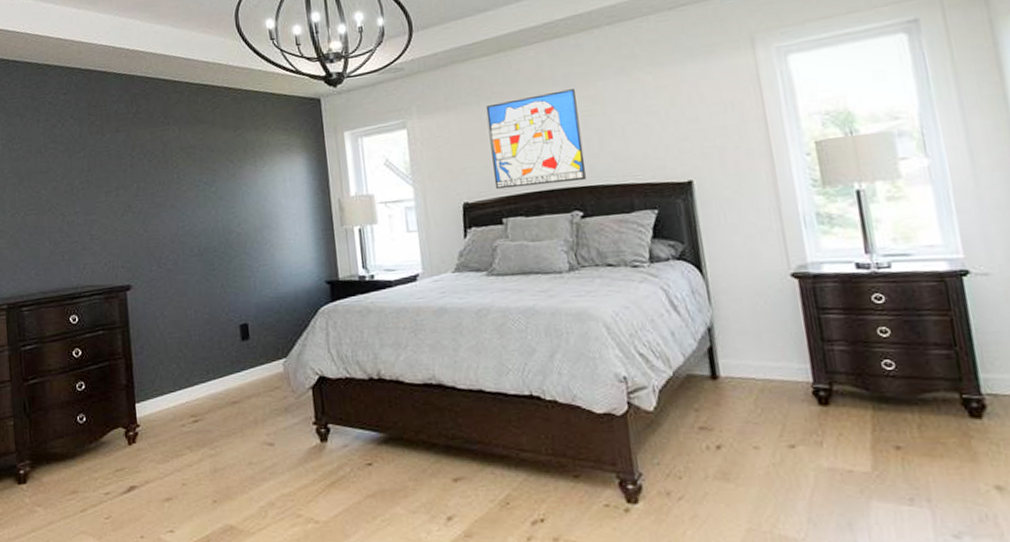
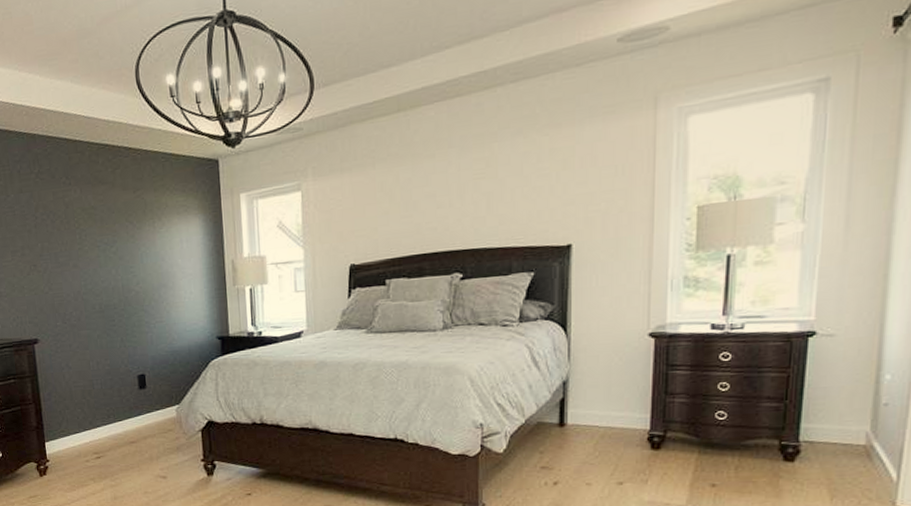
wall art: present [486,89,586,190] -> none [380,151,471,252]

